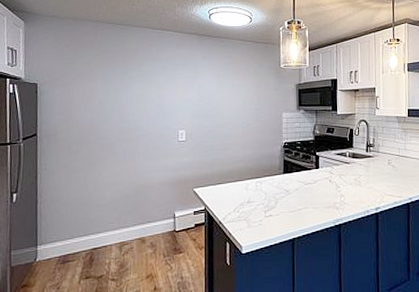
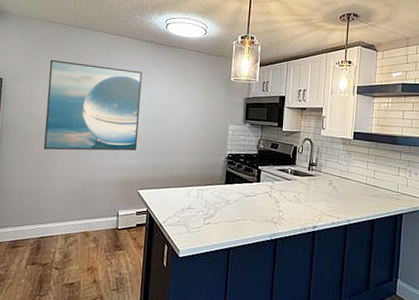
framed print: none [88,59,189,155] -> present [43,59,143,151]

